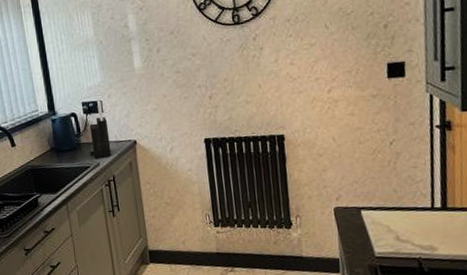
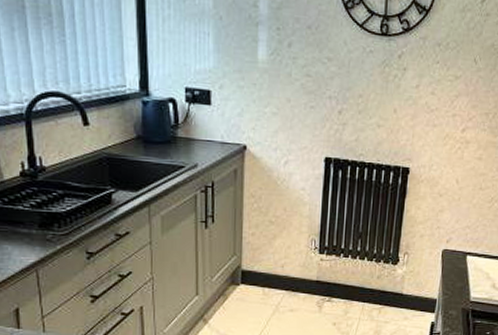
knife block: present [89,100,112,159] -> none [187,88,215,159]

